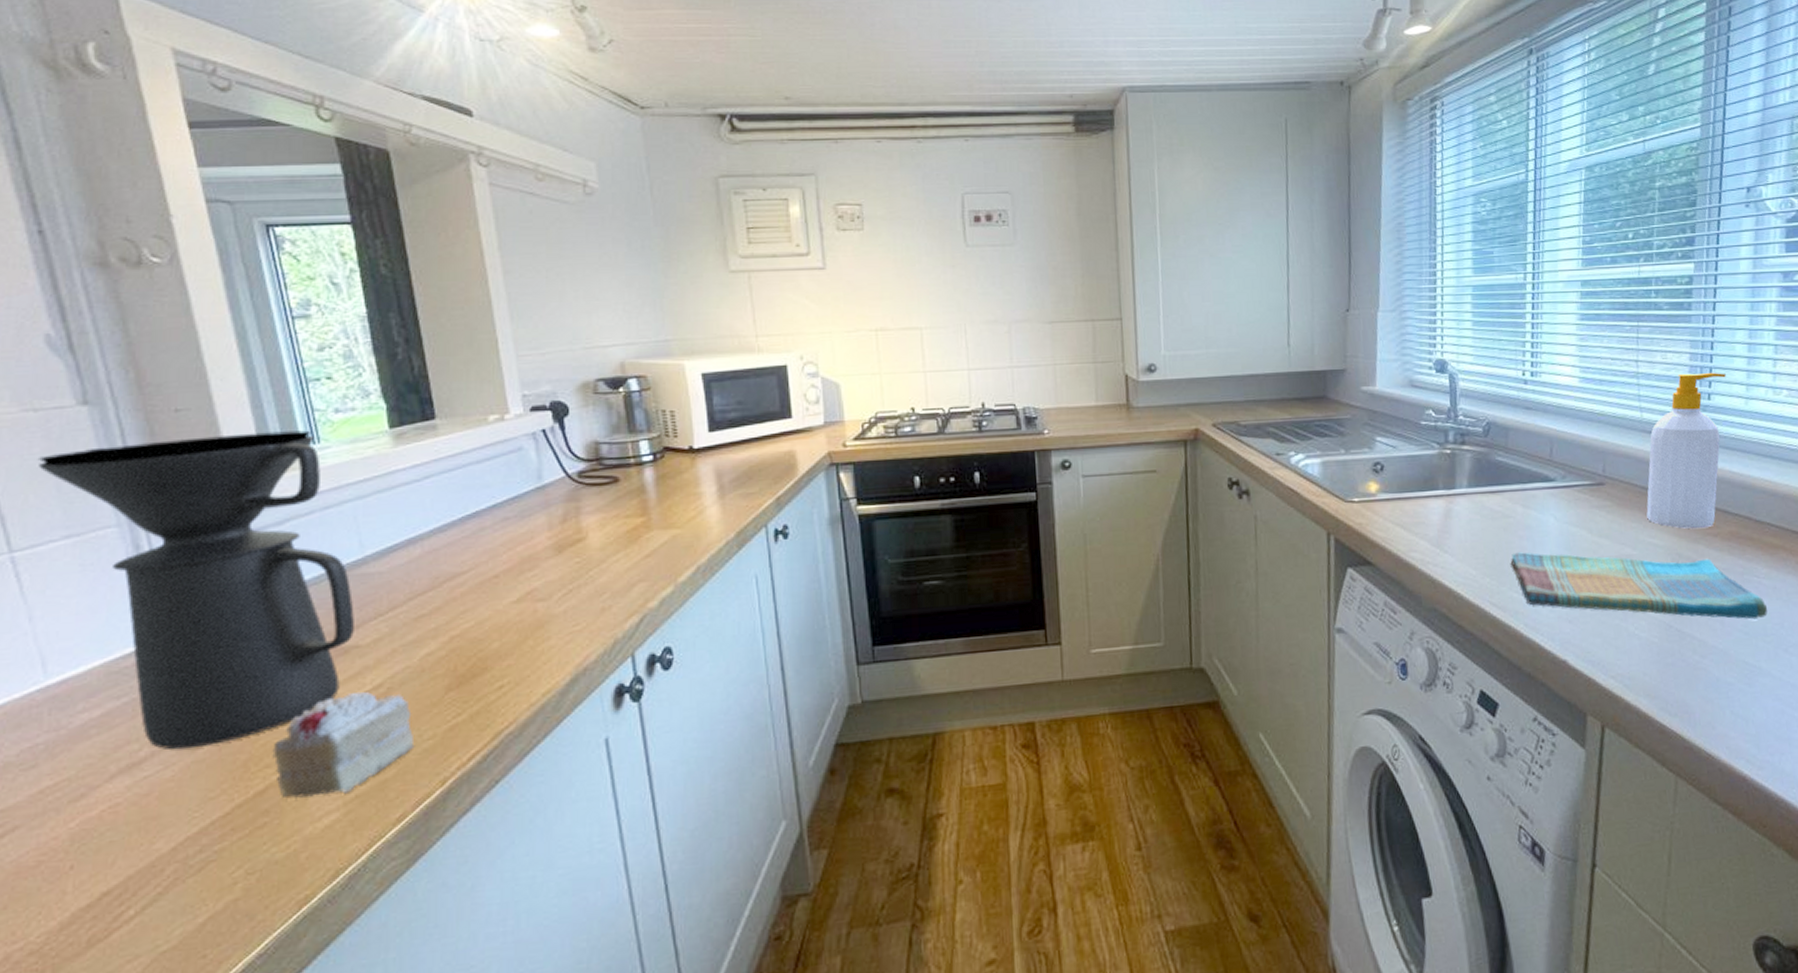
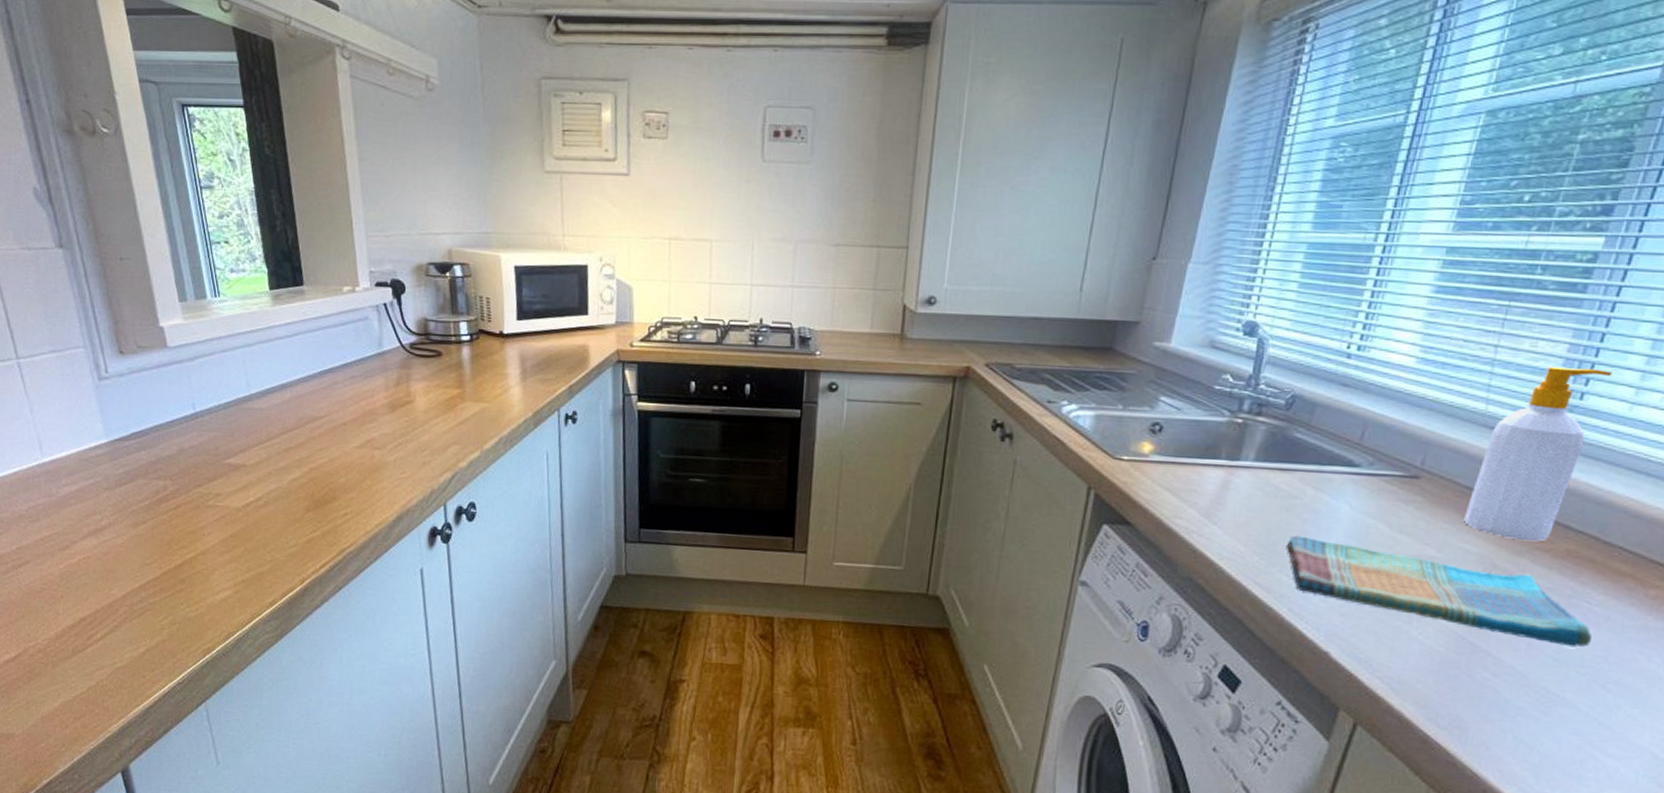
coffee maker: present [37,430,354,750] -> none [32,282,243,526]
cake slice: present [272,691,415,799] -> none [187,501,283,577]

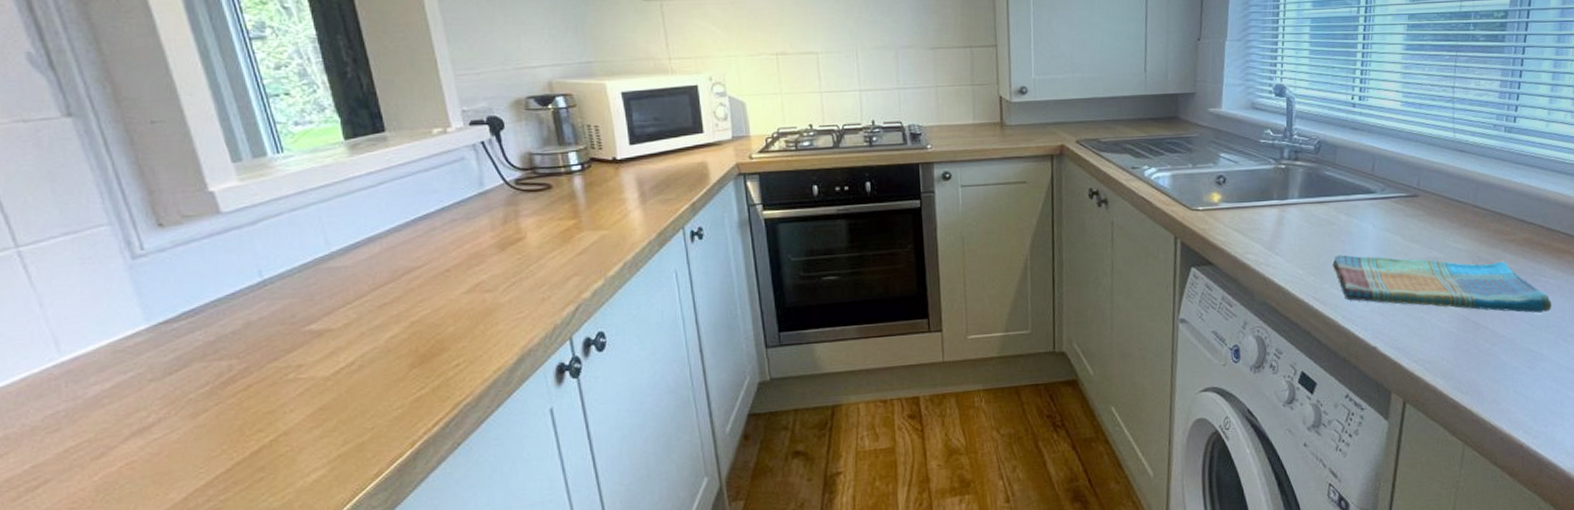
soap bottle: present [1464,366,1612,542] -> none [1453,97,1531,236]

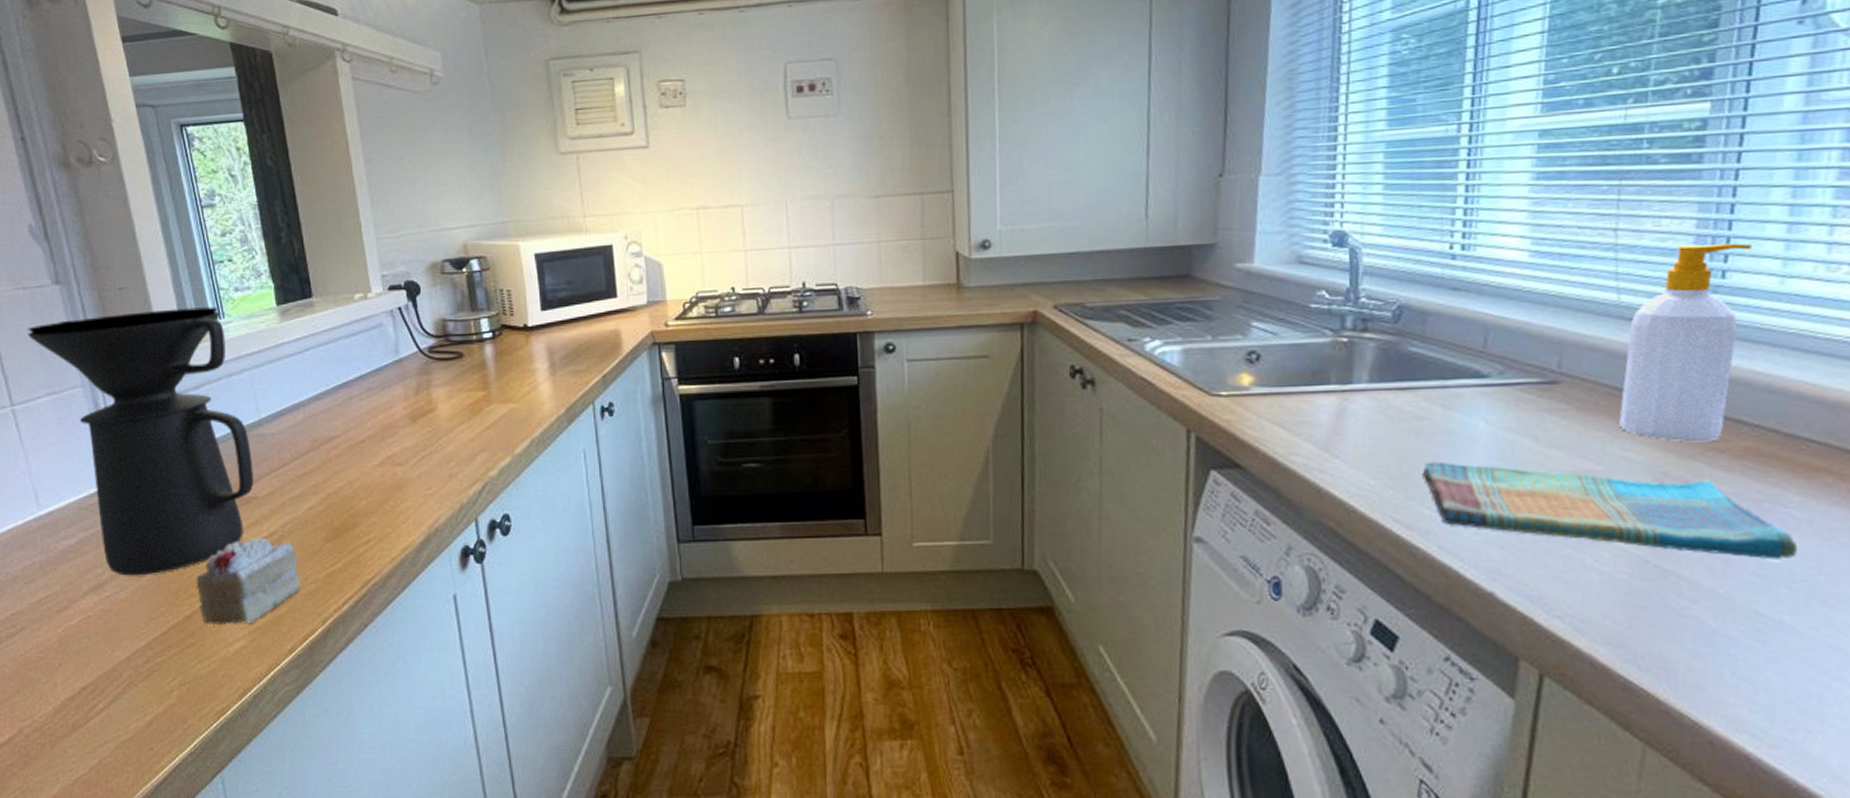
coffee maker: none [31,141,326,417] -> present [27,307,253,576]
cake slice: none [263,368,386,458] -> present [196,537,301,625]
soap bottle: none [1453,97,1531,236] -> present [1619,242,1752,442]

